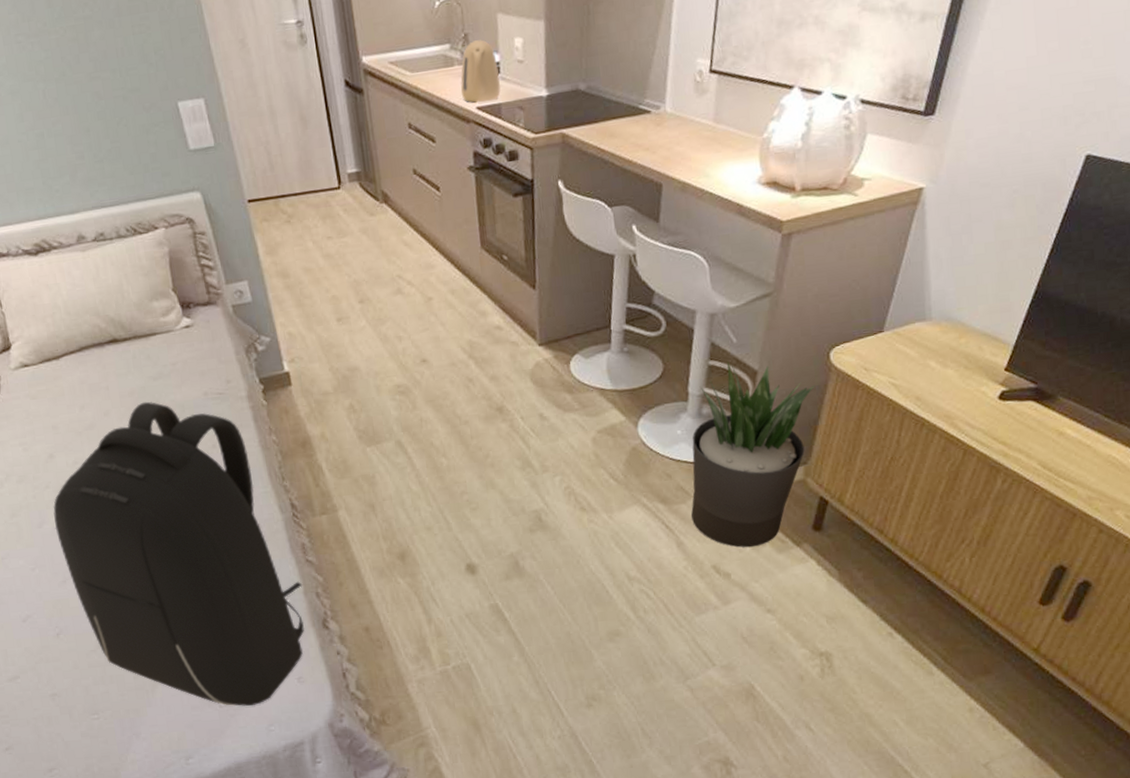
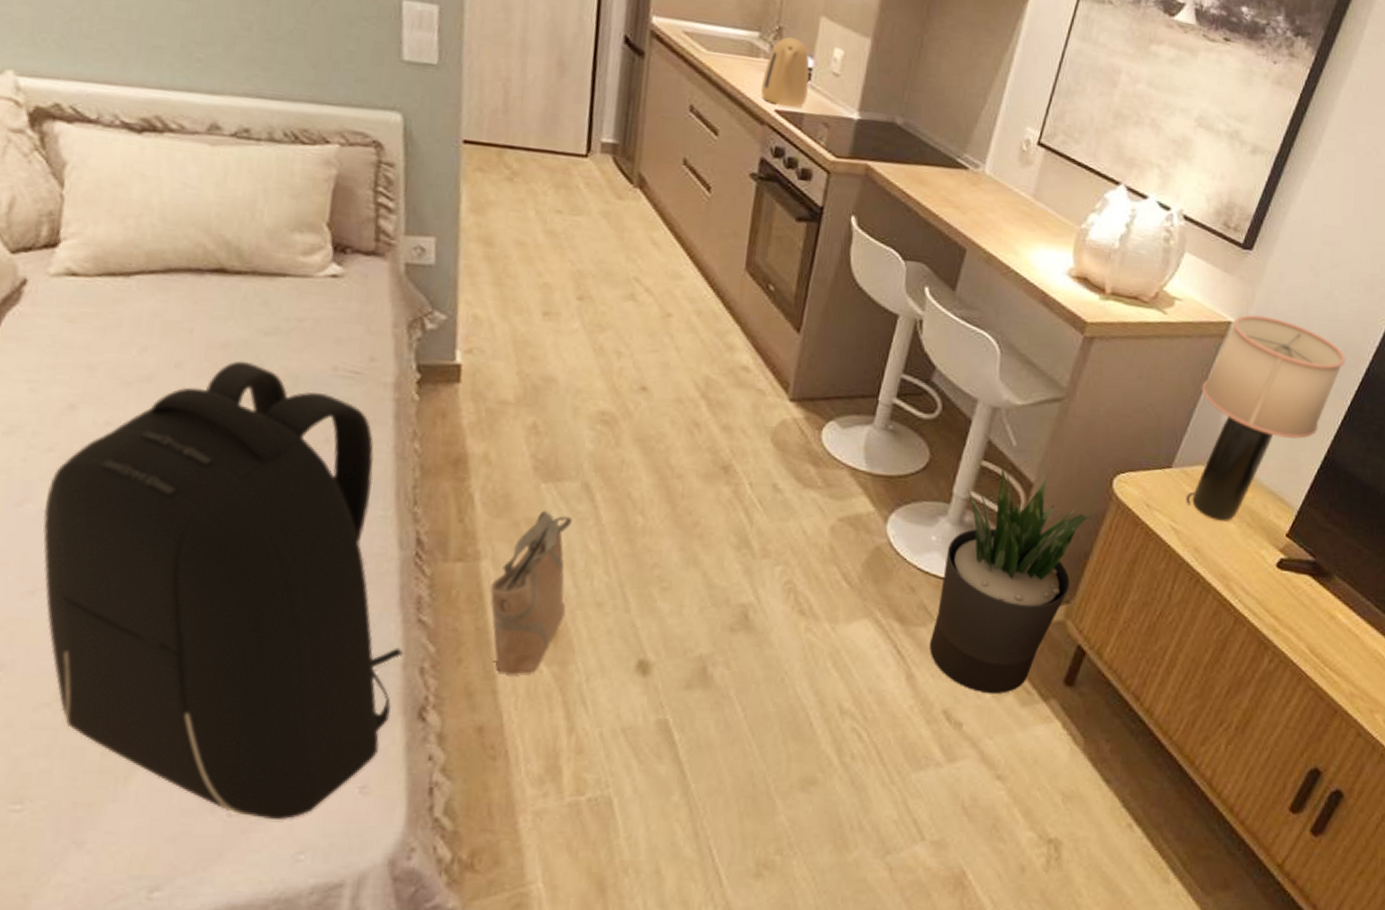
tote bag: none [349,466,406,588] -> present [490,510,572,674]
table lamp: none [901,173,1047,370] -> present [1185,314,1346,522]

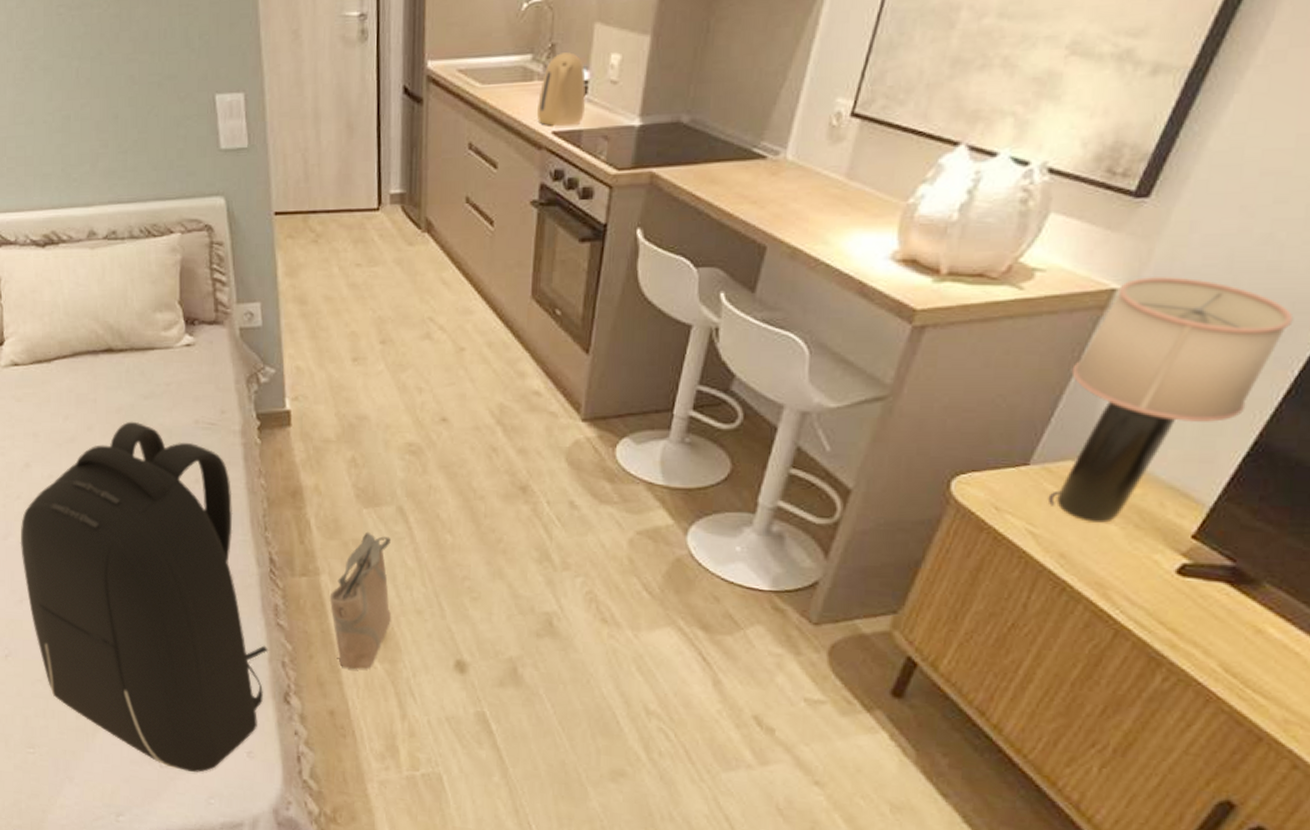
planter: present [930,466,1093,693] -> none [737,473,925,702]

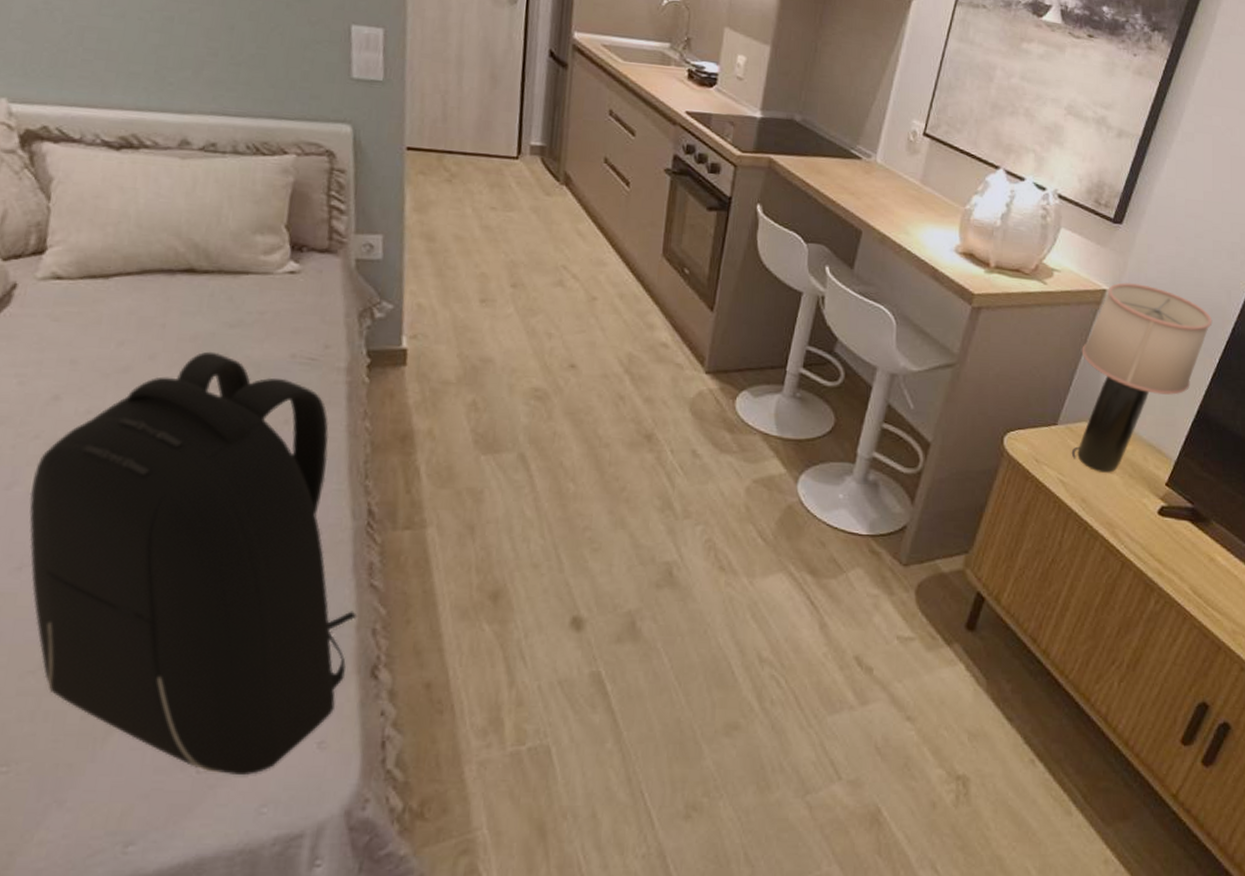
tote bag: present [329,531,391,669] -> none [435,480,509,632]
kettle: present [536,52,586,127] -> none [672,46,716,110]

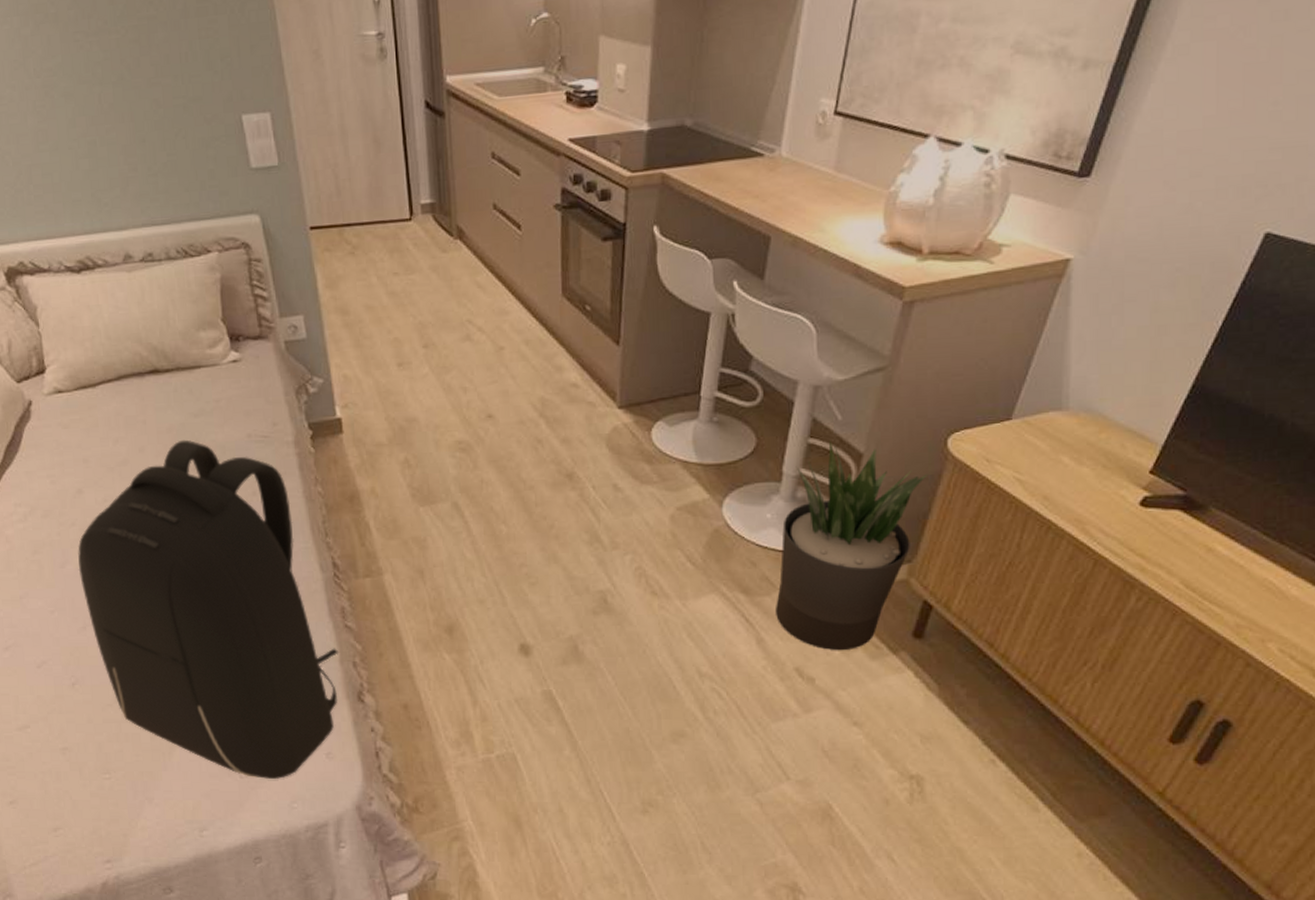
planter: none [840,428,986,639] -> present [776,441,929,650]
table lamp: present [1071,282,1213,473] -> none [1029,245,1214,466]

